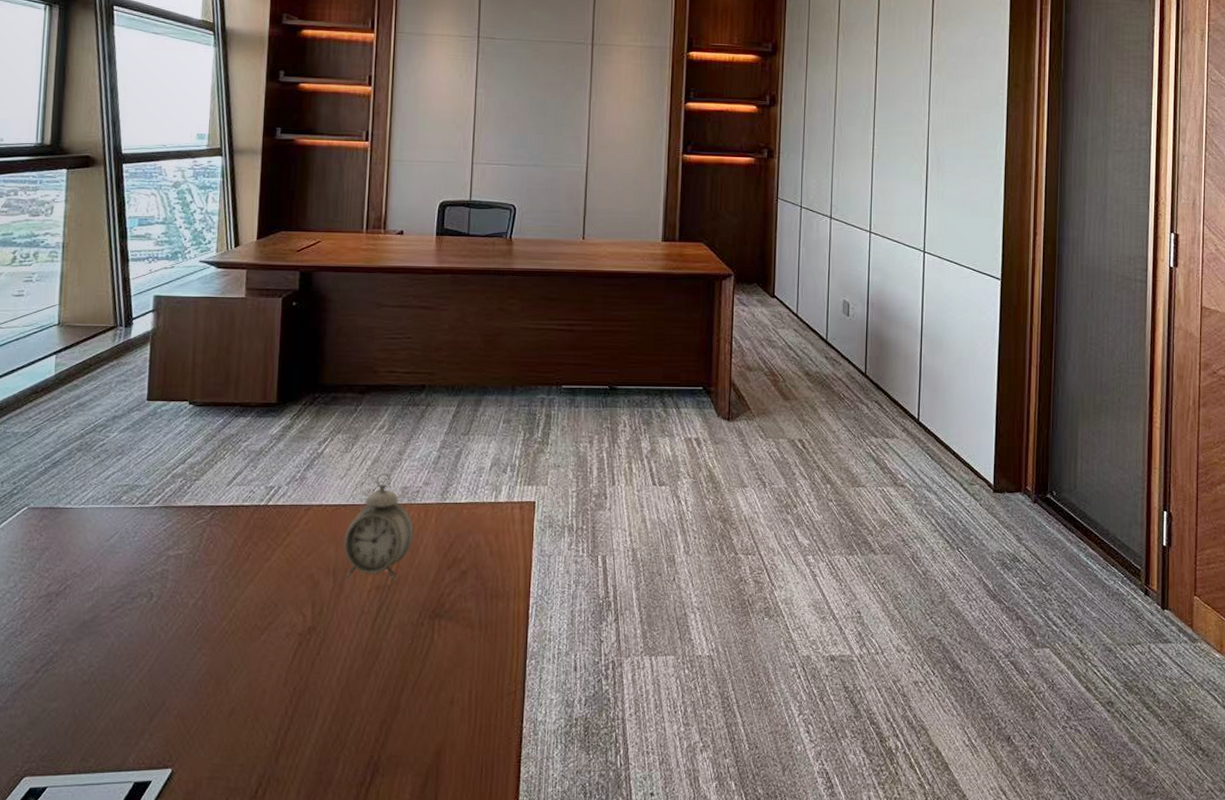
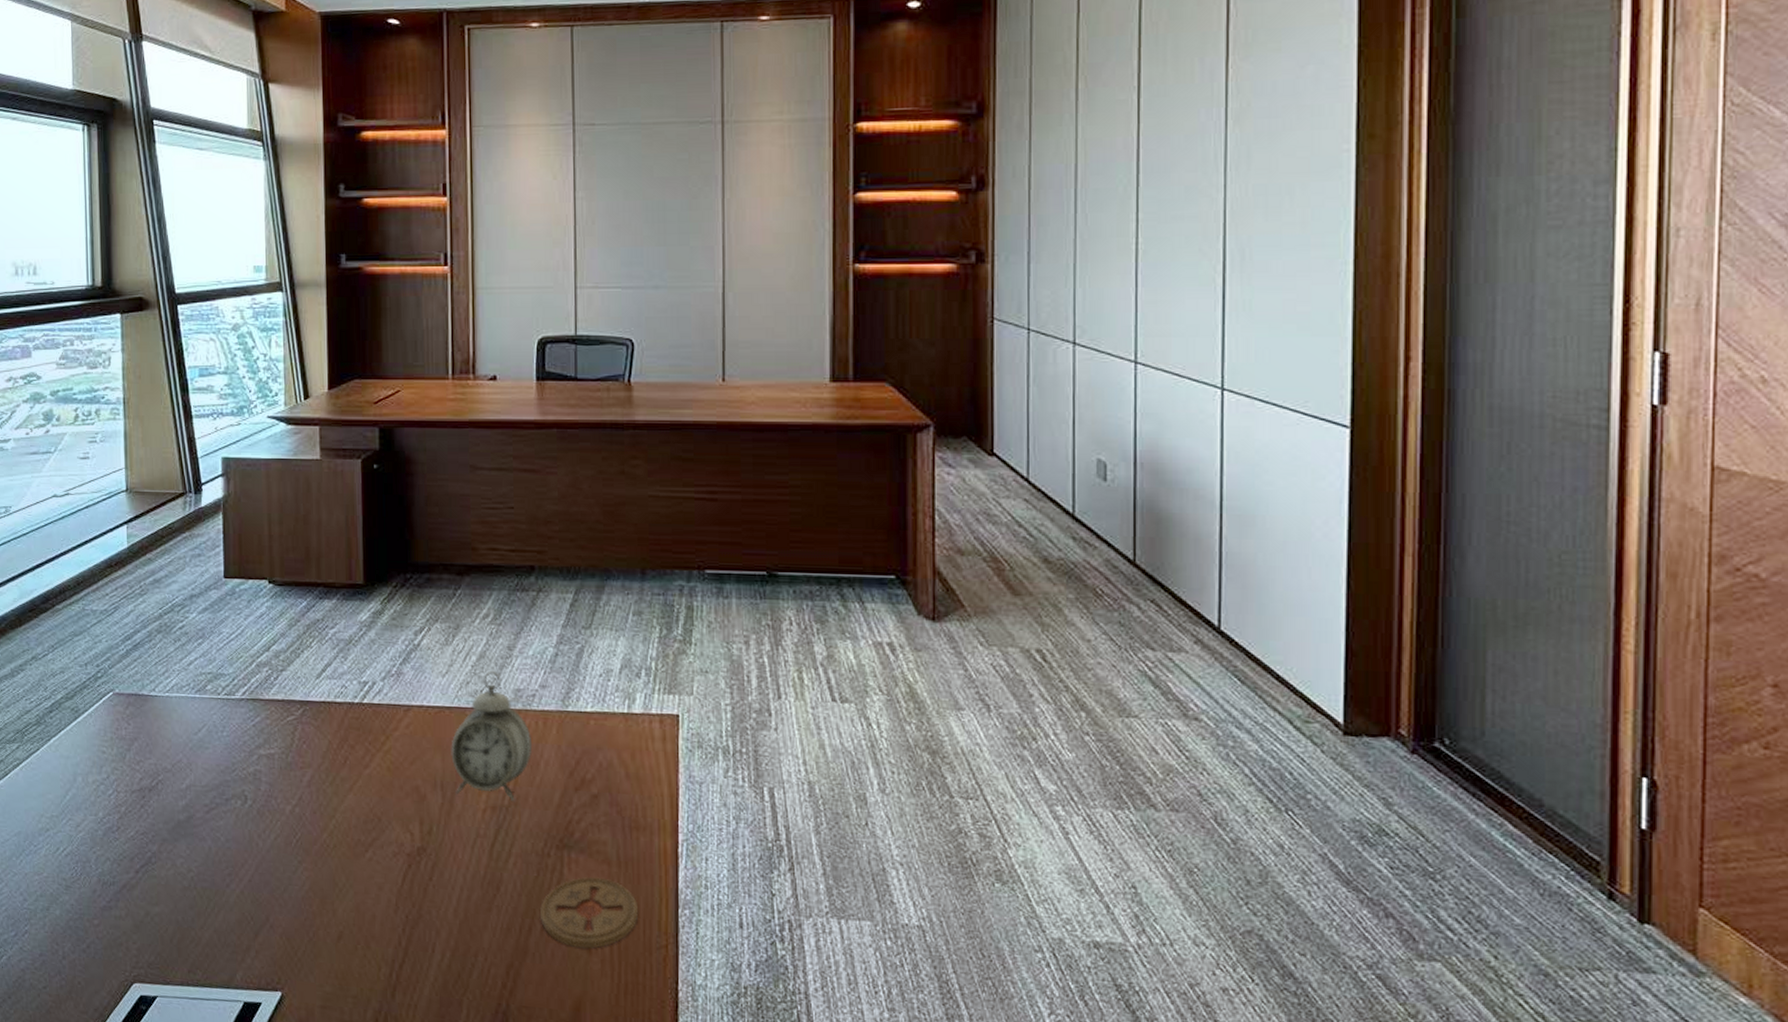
coaster: none [412,639,495,700] -> present [540,876,639,949]

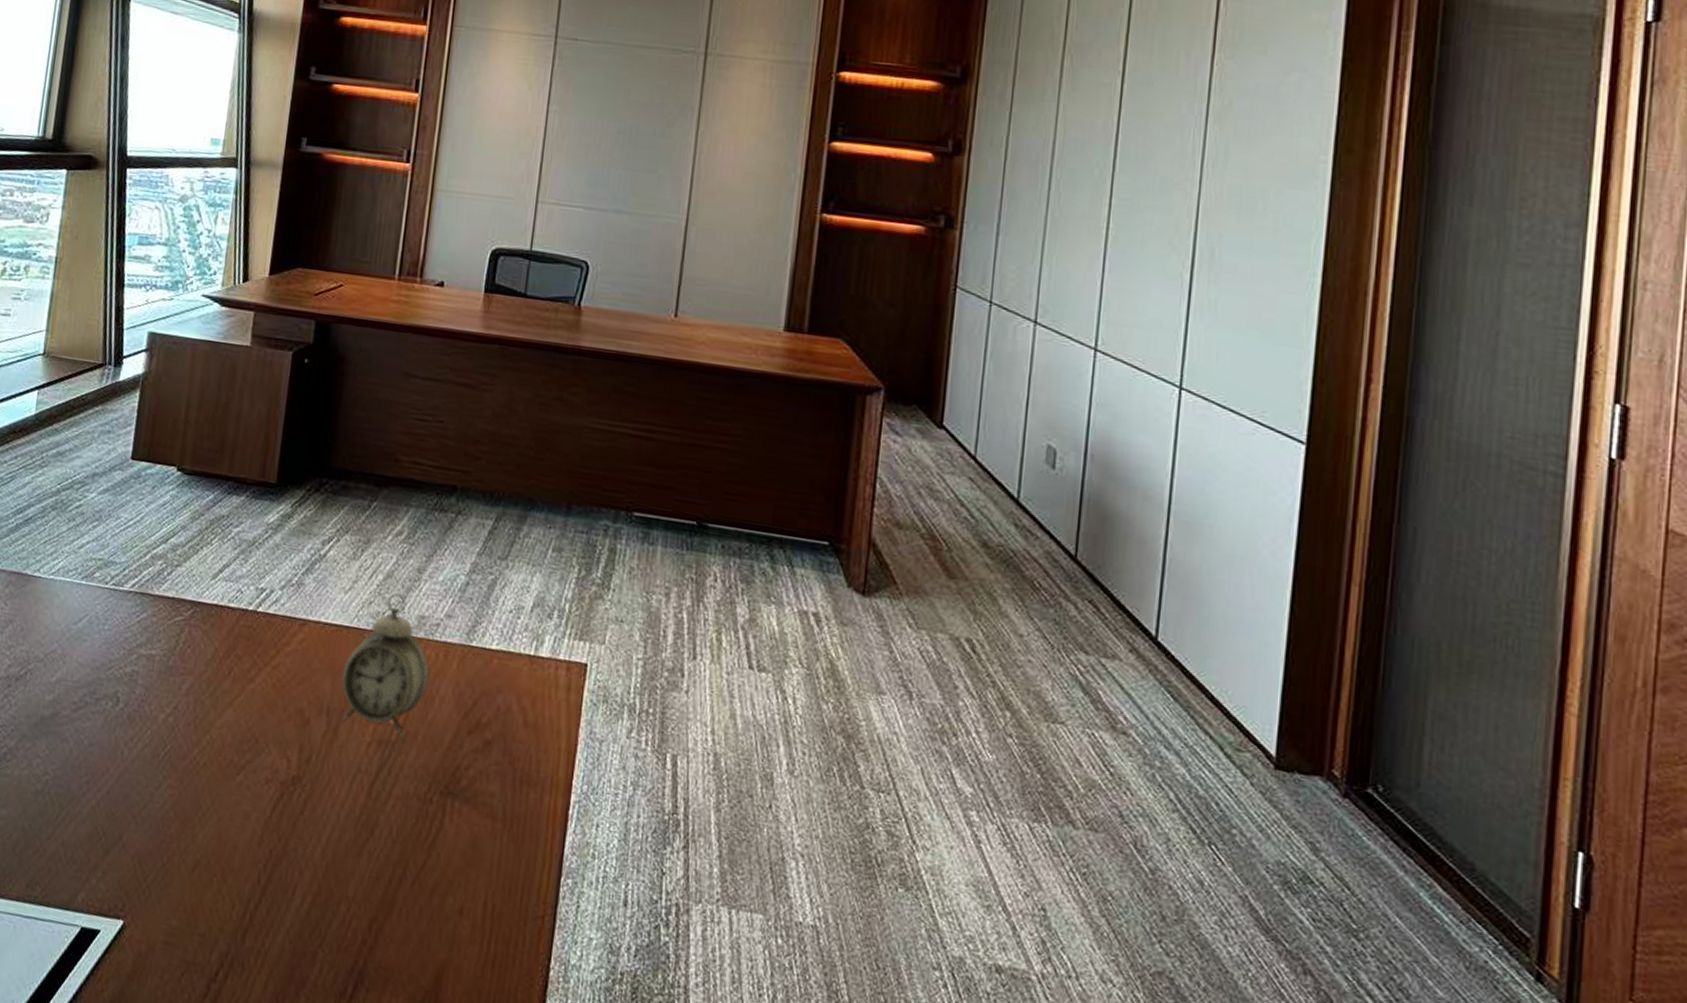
coaster: present [540,876,639,949] -> none [413,829,519,911]

